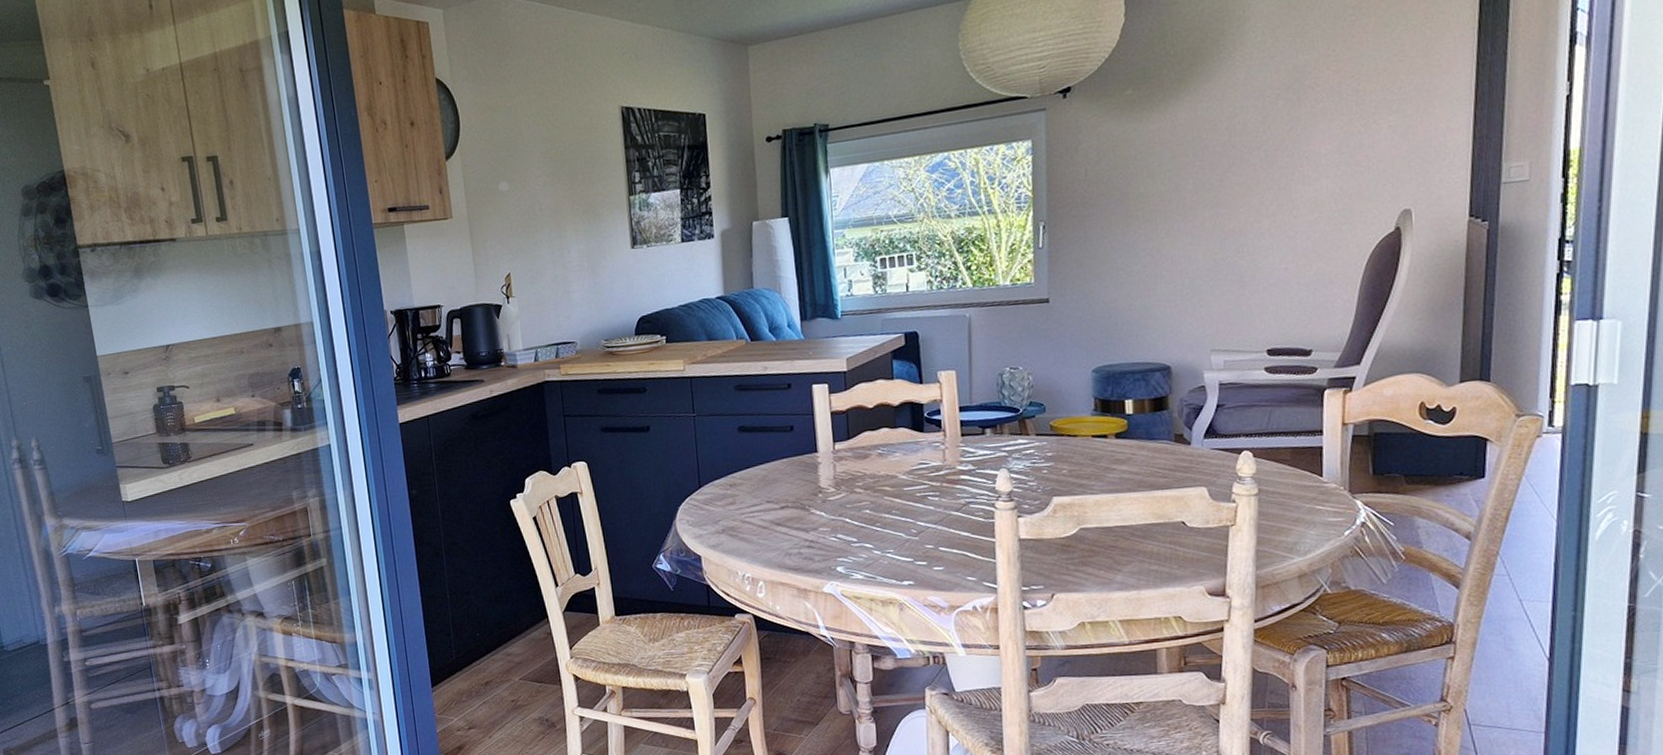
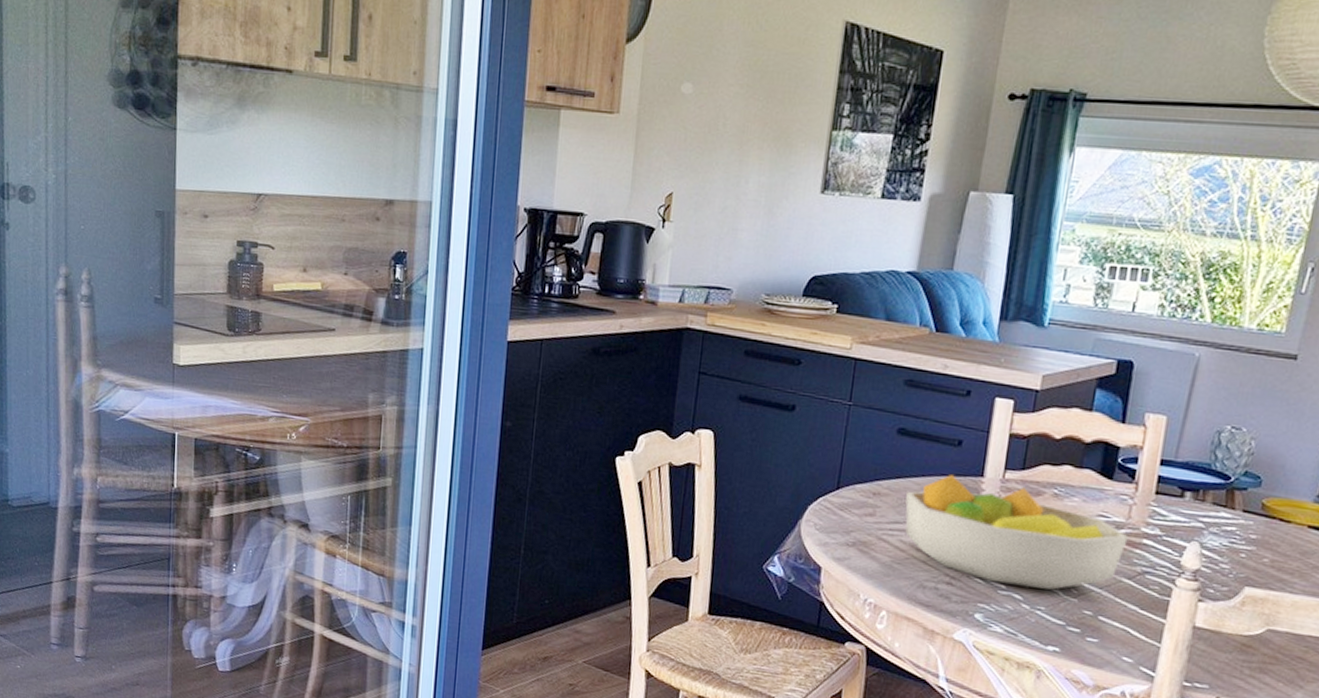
fruit bowl: none [757,454,948,538] -> present [905,475,1128,590]

